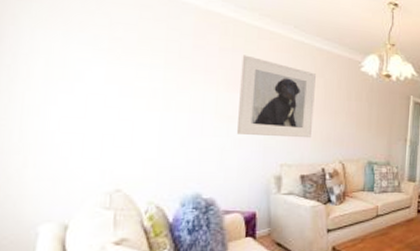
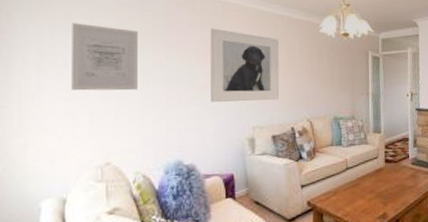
wall art: none [82,33,163,114] -> present [71,23,139,91]

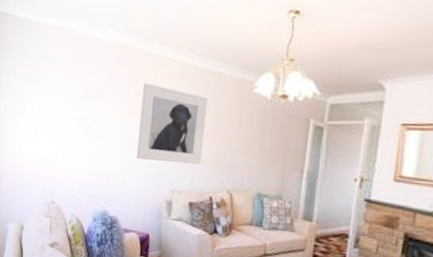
wall art: present [71,23,139,91] -> none [34,74,85,139]

